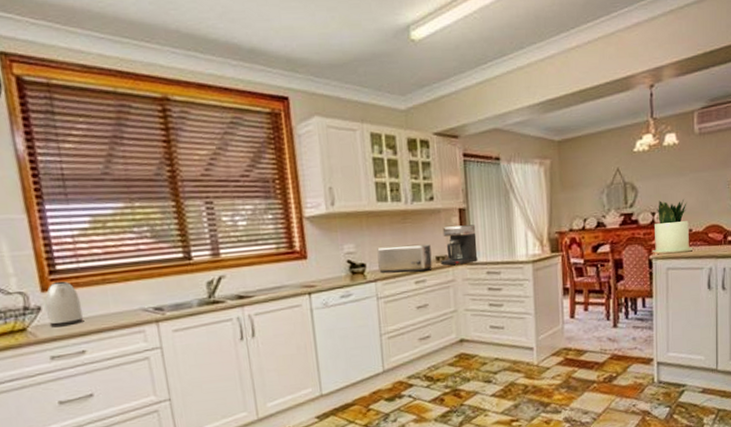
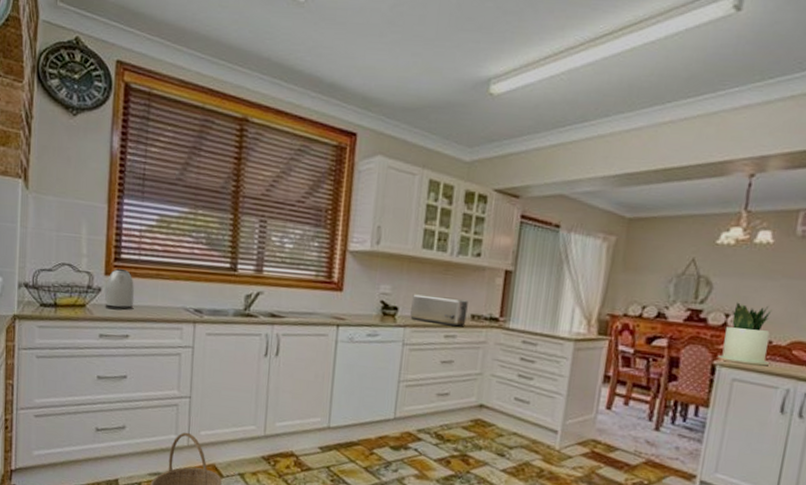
coffee maker: present [441,224,478,266] -> none [475,286,520,329]

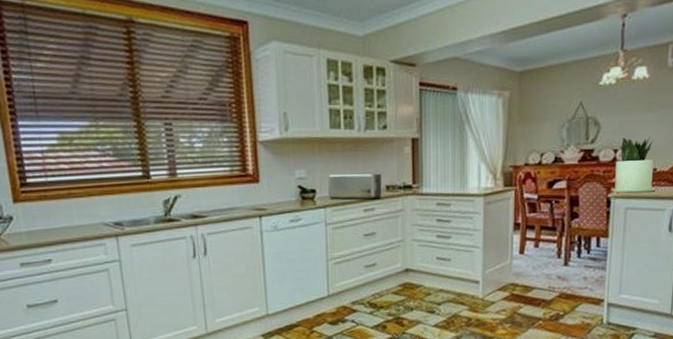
kettle: present [105,268,134,311] -> none [16,193,51,237]

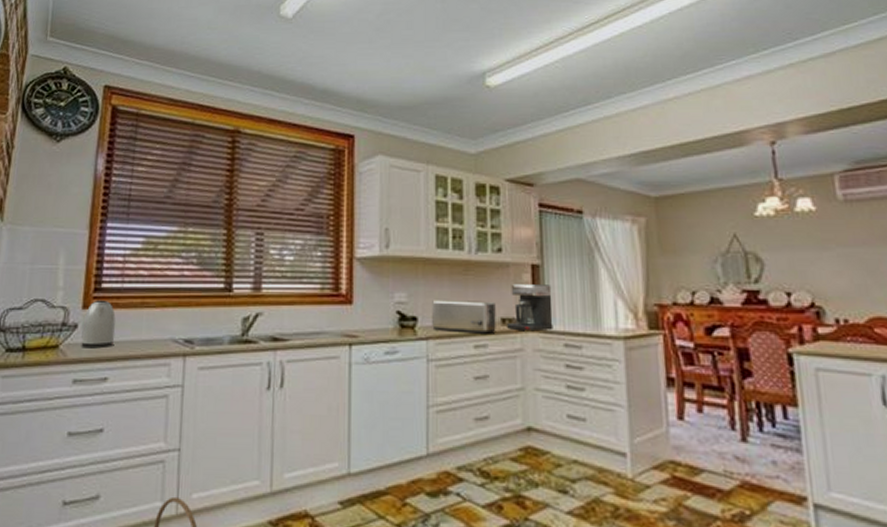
kettle: none [16,193,51,237] -> present [81,299,116,349]
coffee maker: none [391,155,428,195] -> present [507,284,553,332]
planter: present [611,136,657,194] -> none [790,278,854,350]

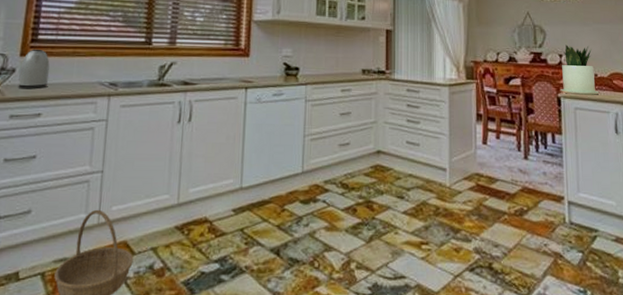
toaster: present [432,300,496,334] -> none [310,55,359,81]
coffee maker: present [507,284,553,332] -> none [366,44,400,80]
planter: none [790,278,854,350] -> present [560,45,600,95]

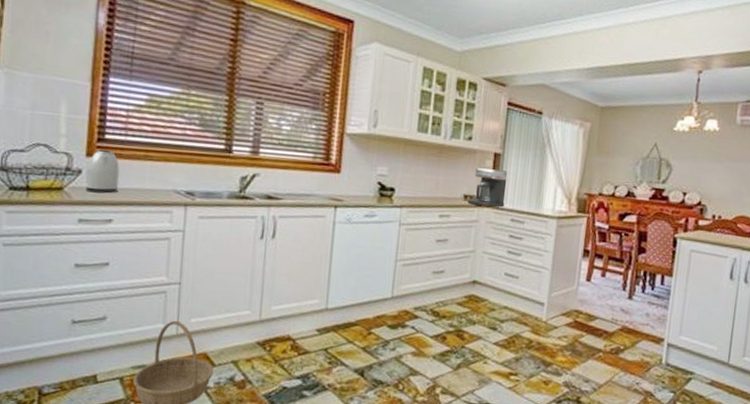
coffee maker: none [366,44,400,80] -> present [468,168,508,208]
planter: present [560,45,600,95] -> none [678,182,721,238]

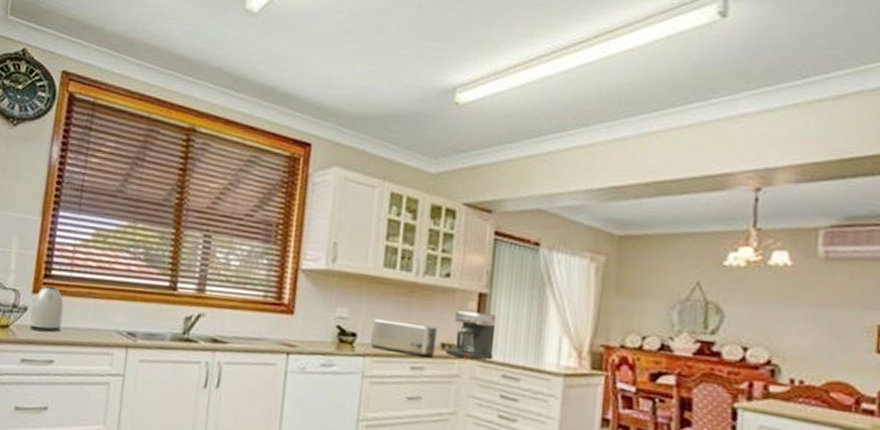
toaster: none [406,175,461,207] -> present [371,318,437,357]

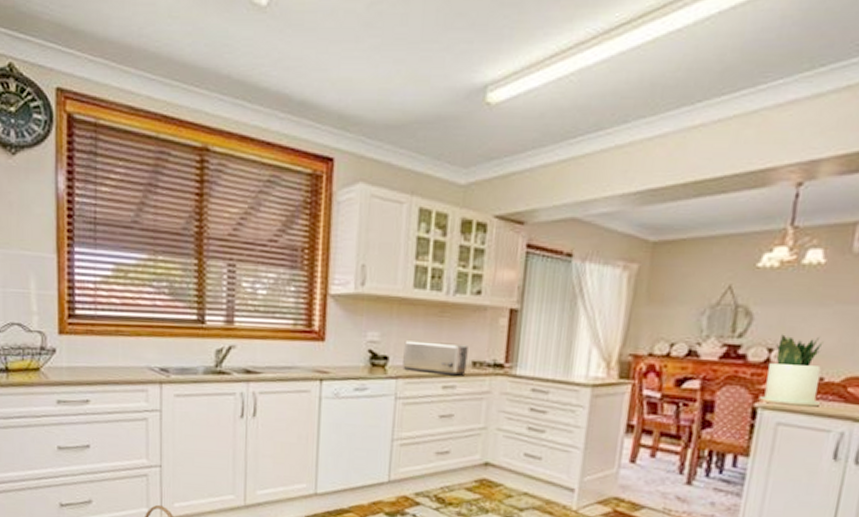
kettle: present [30,286,64,333] -> none [61,326,93,373]
coffee maker: present [446,310,497,360] -> none [477,328,528,376]
planter: none [738,333,805,412] -> present [758,334,824,407]

